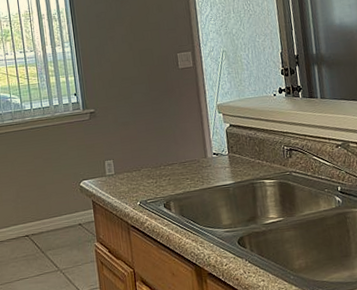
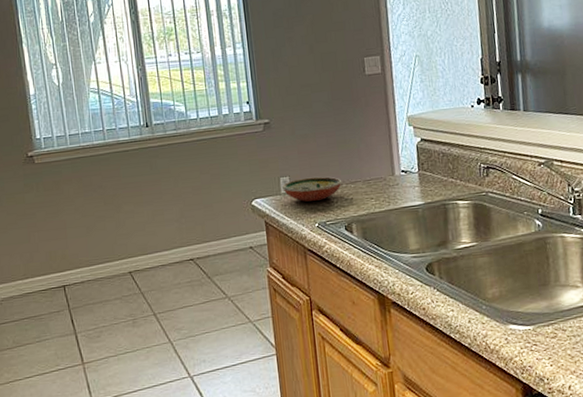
decorative bowl: none [106,159,161,183] -> present [281,176,342,202]

